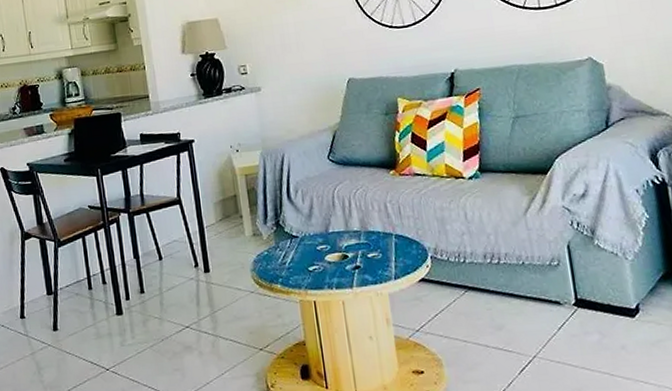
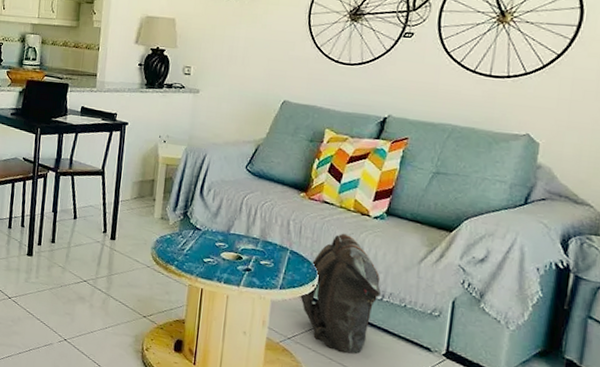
backpack: none [417,202,496,332] -> present [300,233,381,354]

